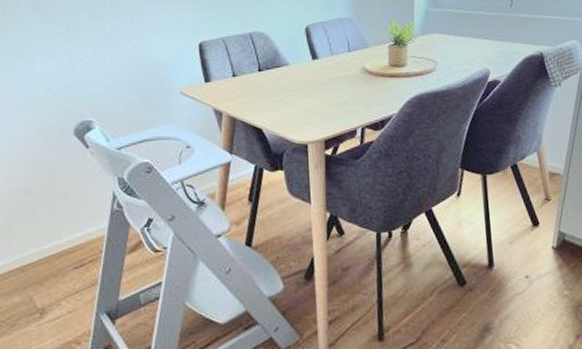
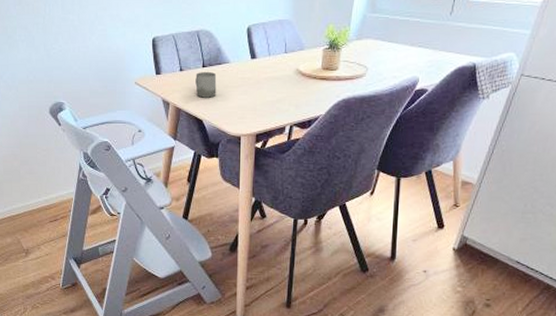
cup: none [251,75,276,105] -> present [195,71,217,98]

